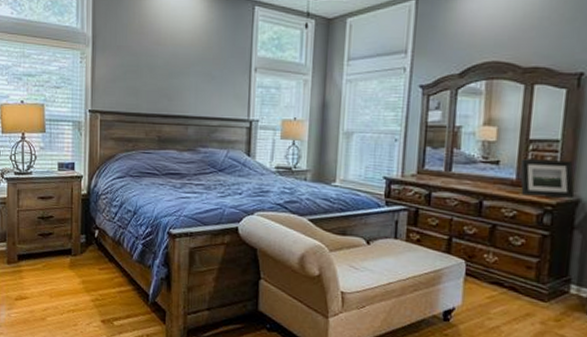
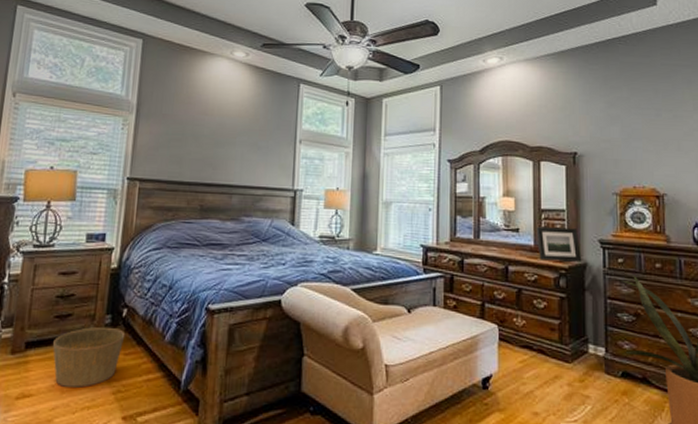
basket: none [40,244,99,295] -> present [53,326,126,389]

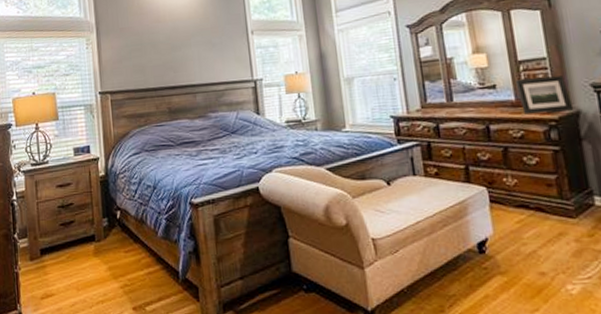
basket: present [53,326,126,389] -> none [63,229,123,286]

